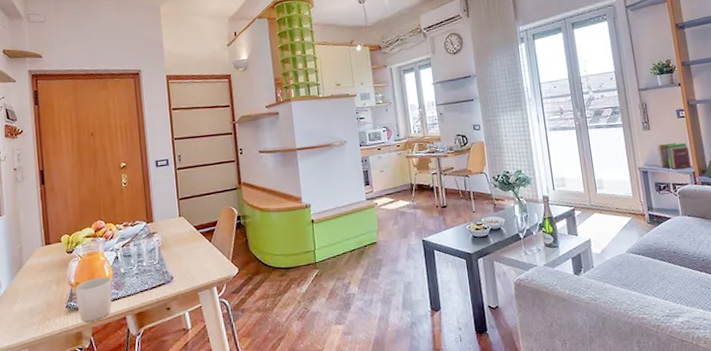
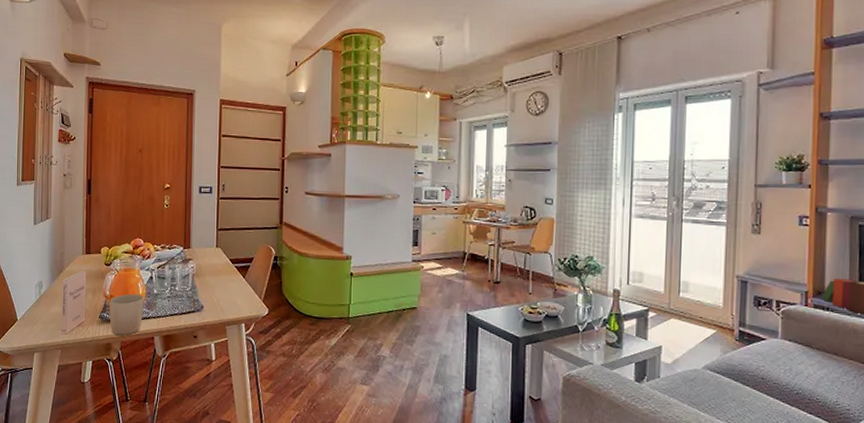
book: none [23,262,52,332] -> present [61,270,87,335]
books: present [656,142,692,169] -> none [763,252,806,286]

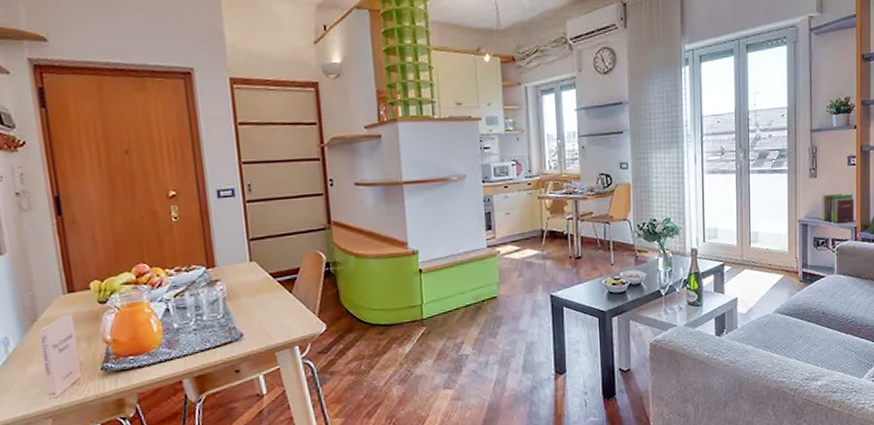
mug: present [109,294,144,335] -> none [112,333,163,387]
books: none [763,252,806,286] -> present [820,193,855,223]

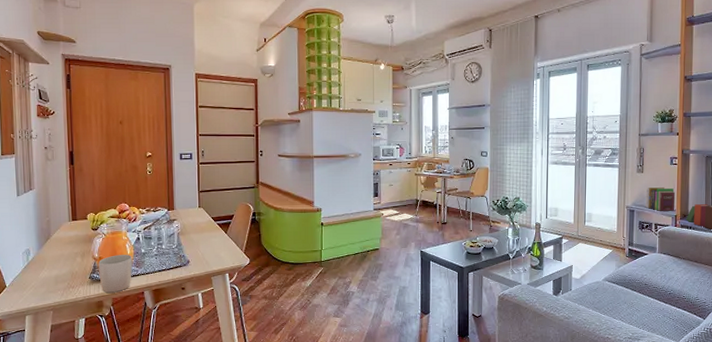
book: present [39,314,82,399] -> none [50,236,76,297]
mug: none [112,333,163,387] -> present [98,255,133,293]

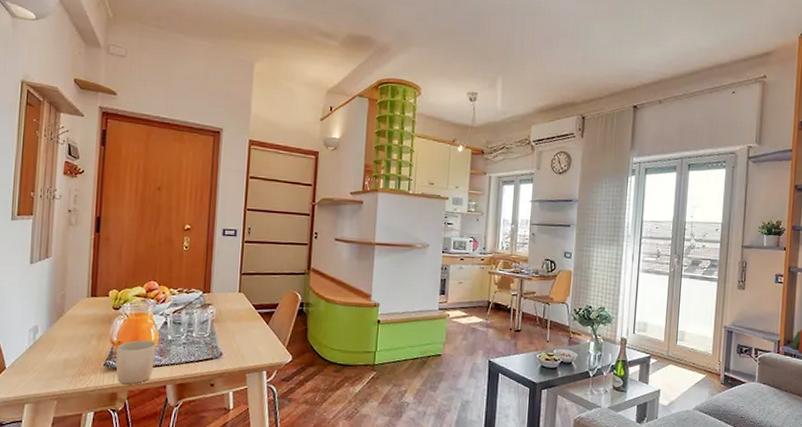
books: present [645,186,675,211] -> none [745,306,780,335]

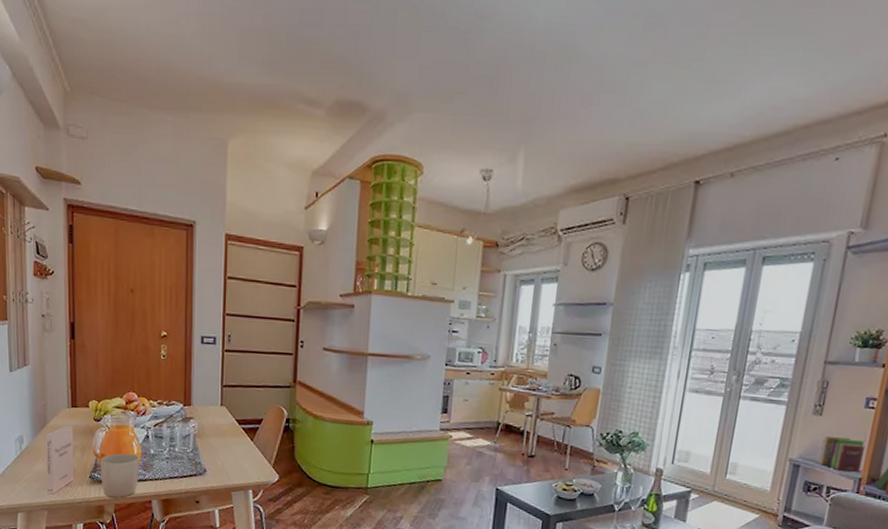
book: none [59,314,91,384] -> present [46,425,74,495]
books: none [745,306,780,335] -> present [817,435,865,472]

